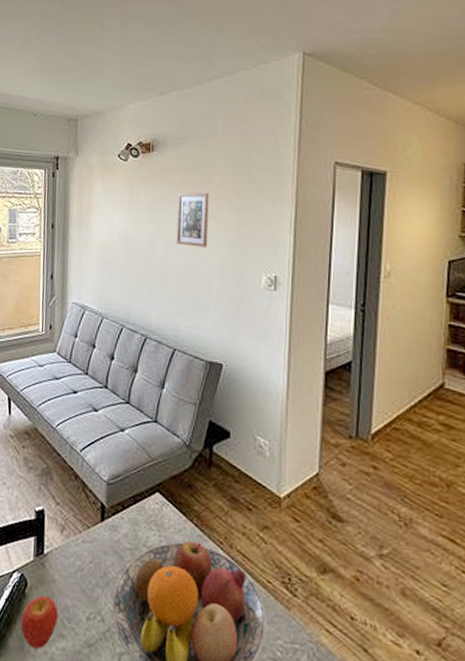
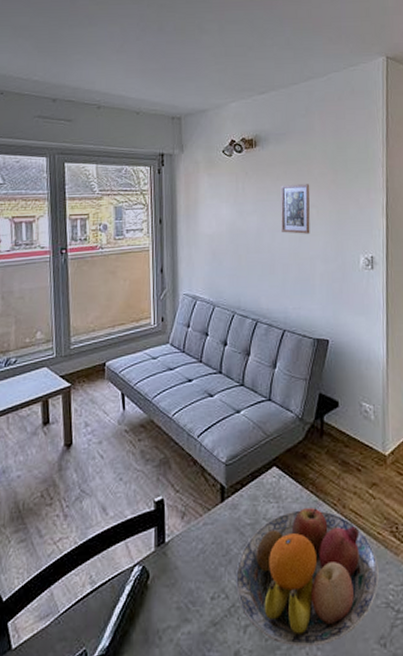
apple: present [21,596,59,649] -> none [144,584,182,639]

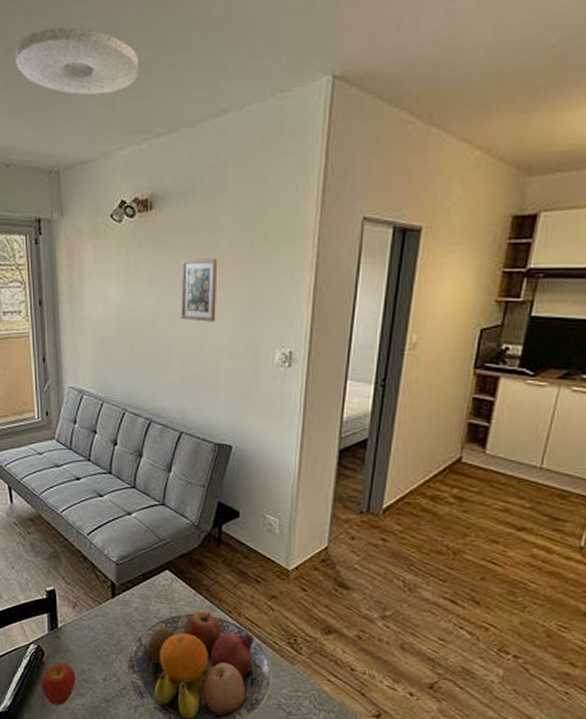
apple: none [144,584,182,639] -> present [41,663,76,706]
ceiling light: none [149,18,246,64] -> present [15,27,140,95]

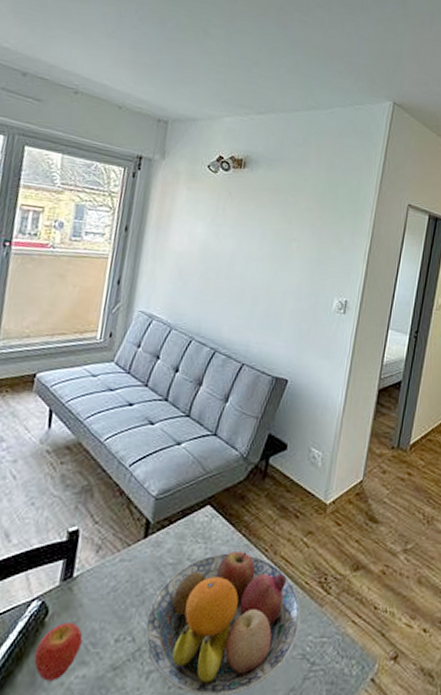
ceiling light: present [15,27,140,95] -> none [145,13,252,74]
picture frame: present [181,259,218,322] -> none [257,212,295,268]

